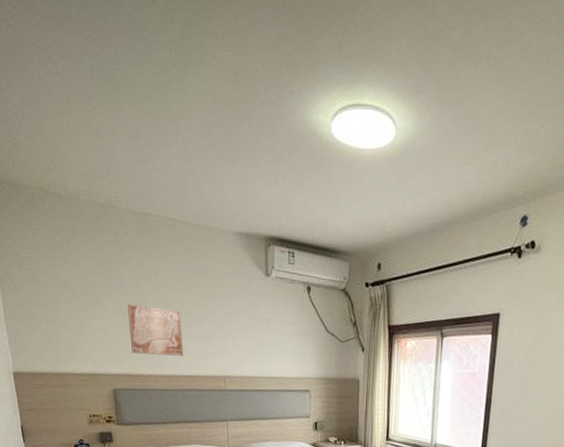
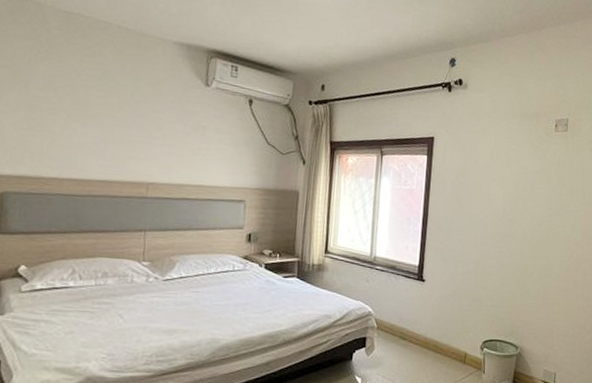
wall art: present [127,304,184,356] -> none [32,101,103,160]

